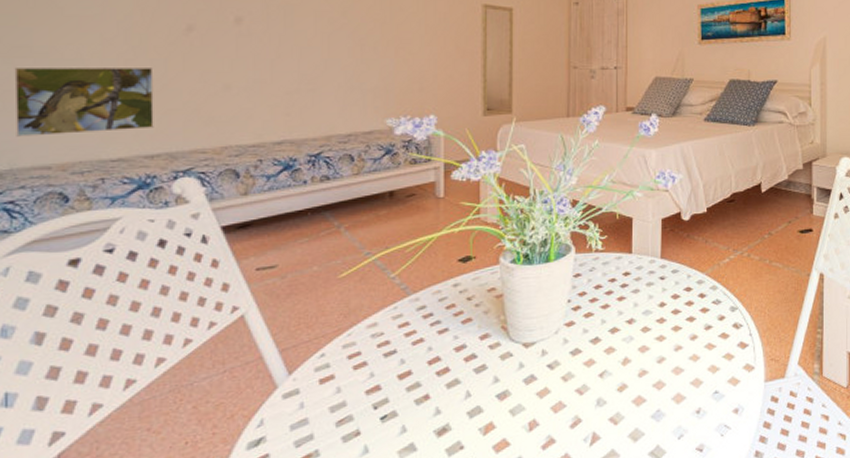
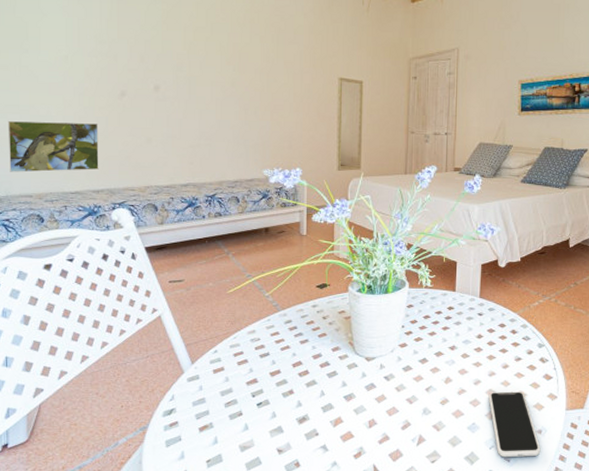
smartphone: none [675,365,738,448] -> present [488,391,541,458]

